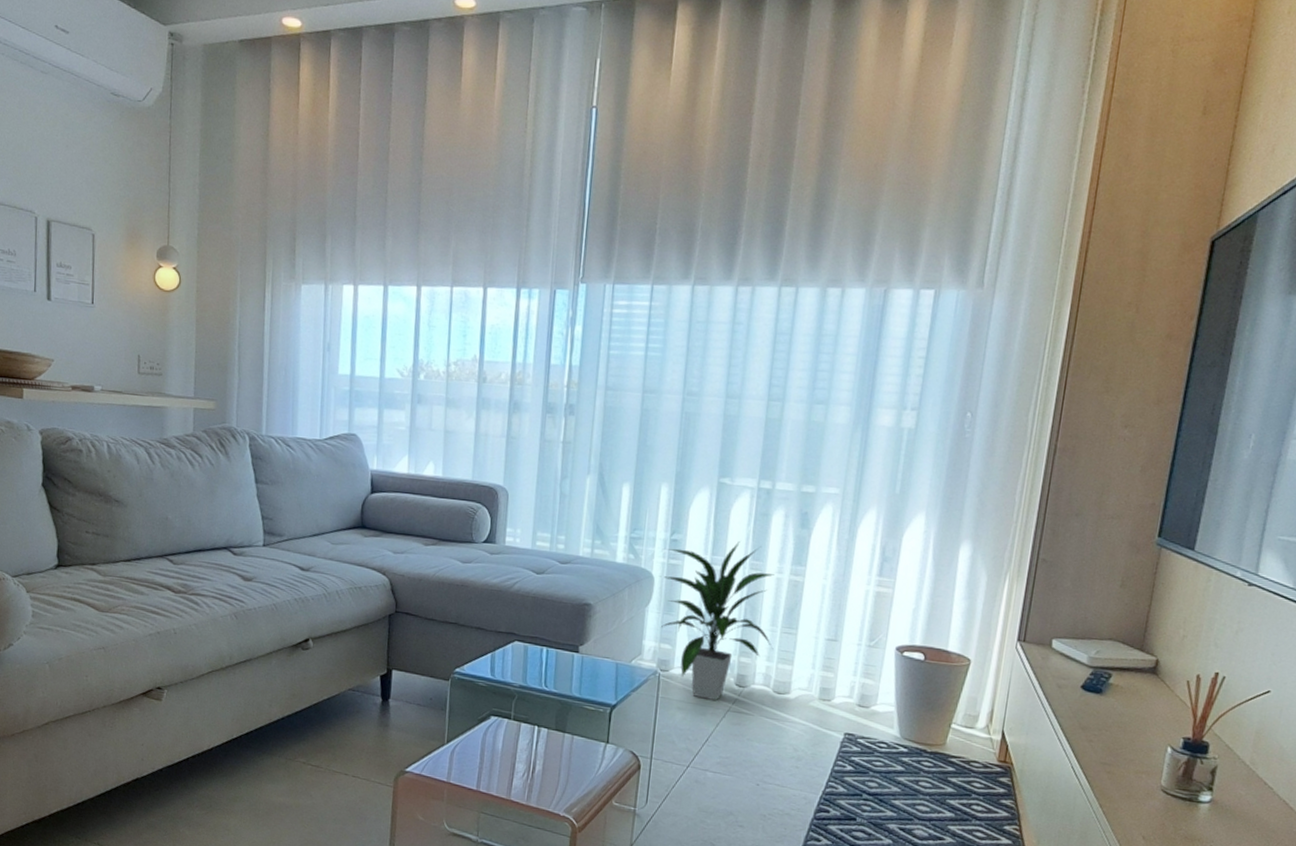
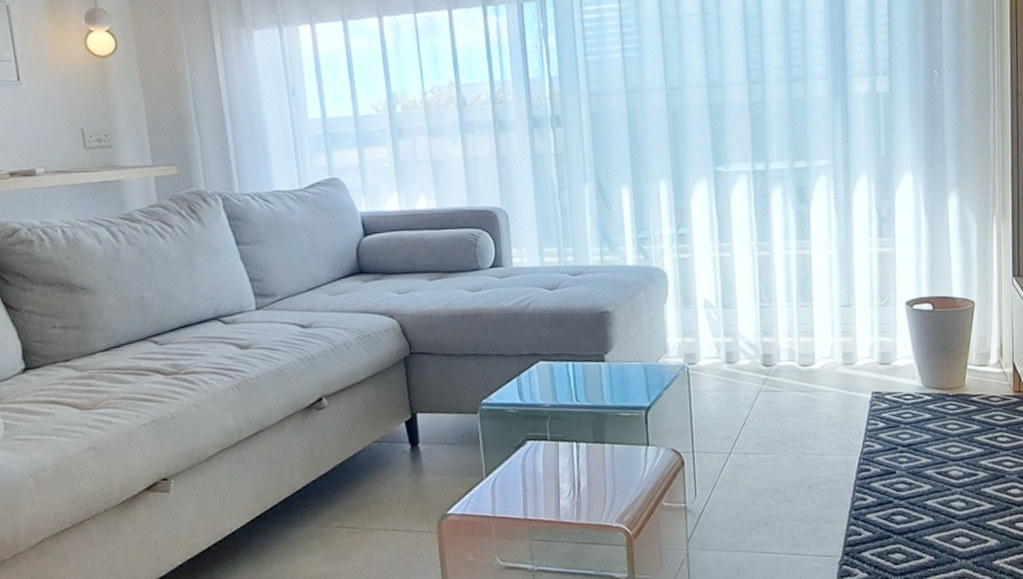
indoor plant: present [660,541,774,701] -> none [673,225,793,385]

